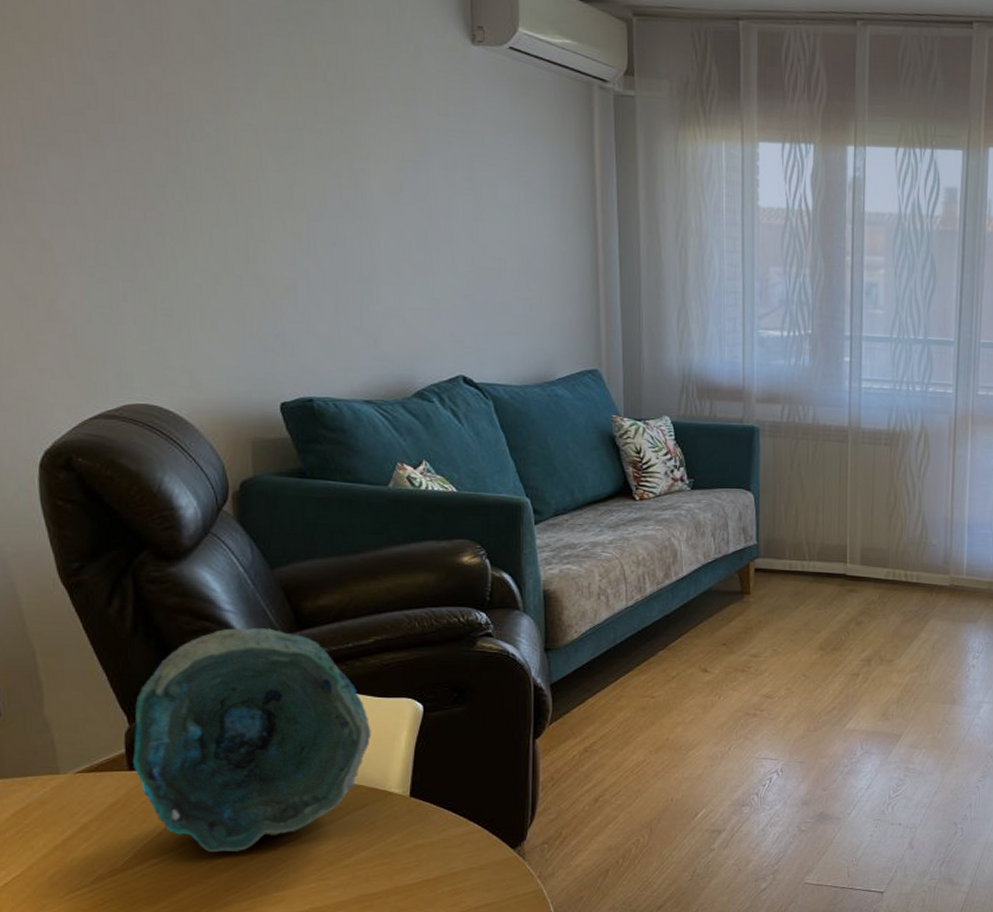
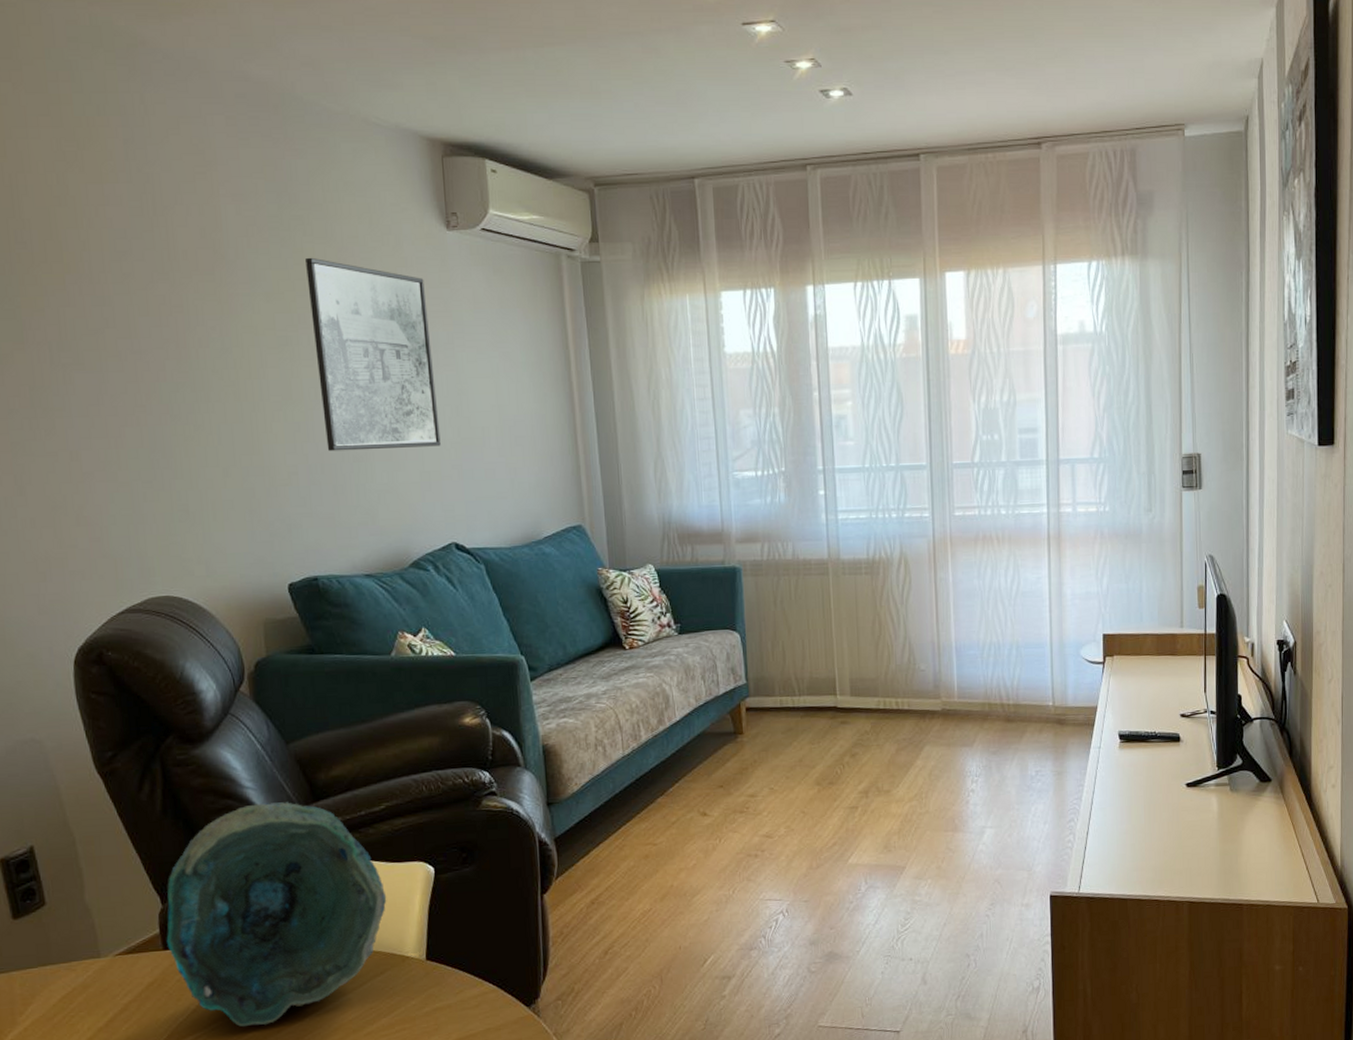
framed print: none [313,56,453,274] -> present [304,257,441,451]

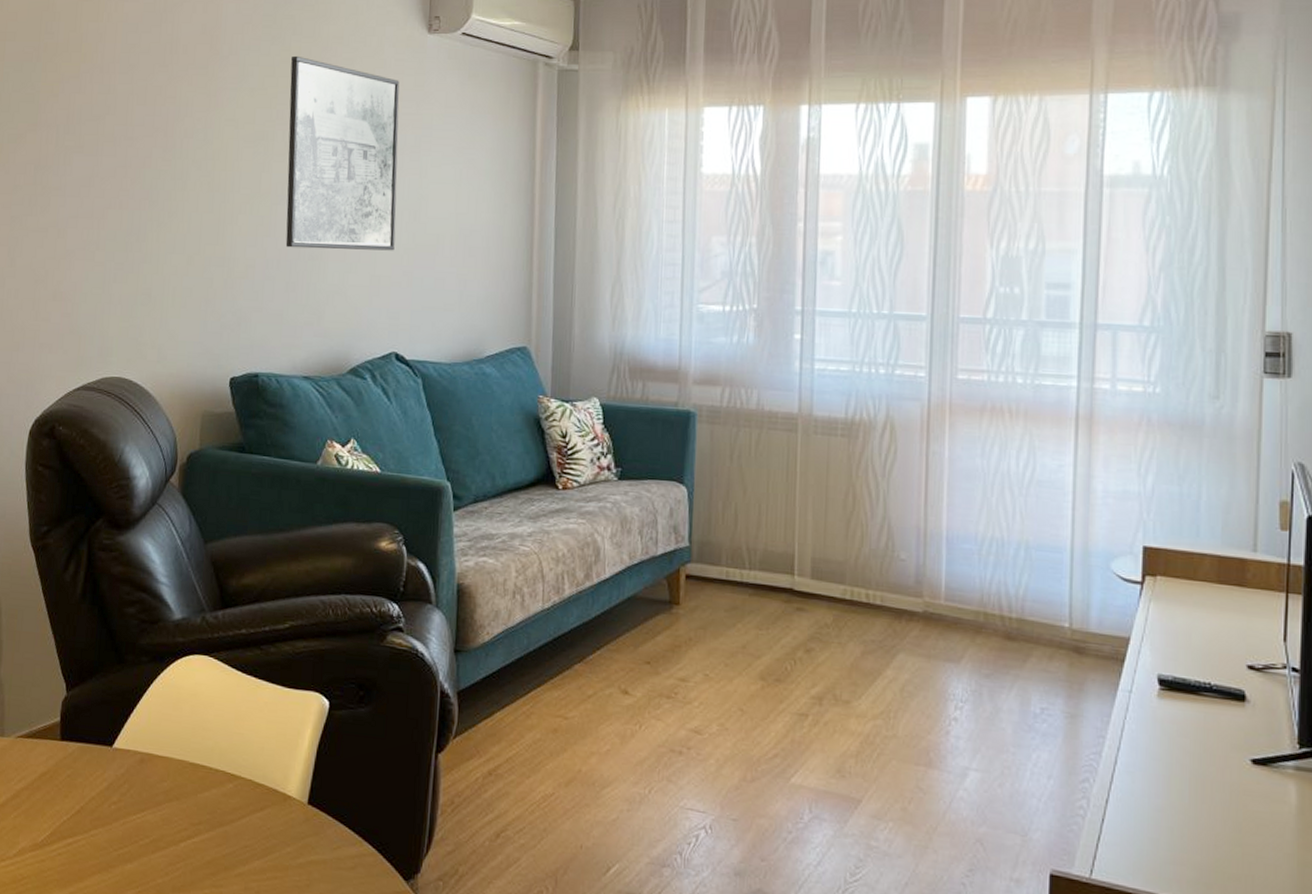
decorative bowl: present [166,802,387,1027] -> none [64,601,278,842]

